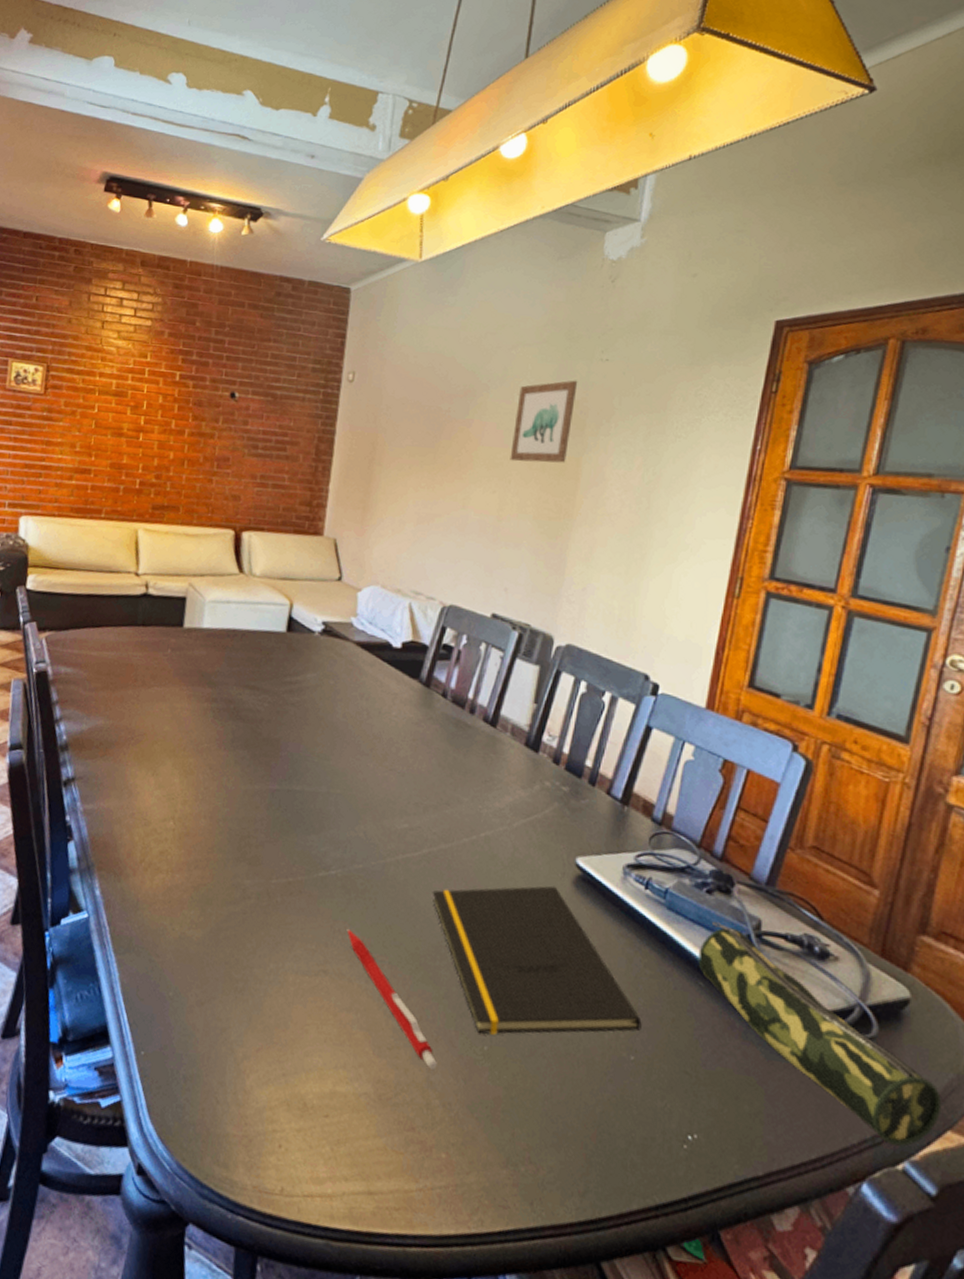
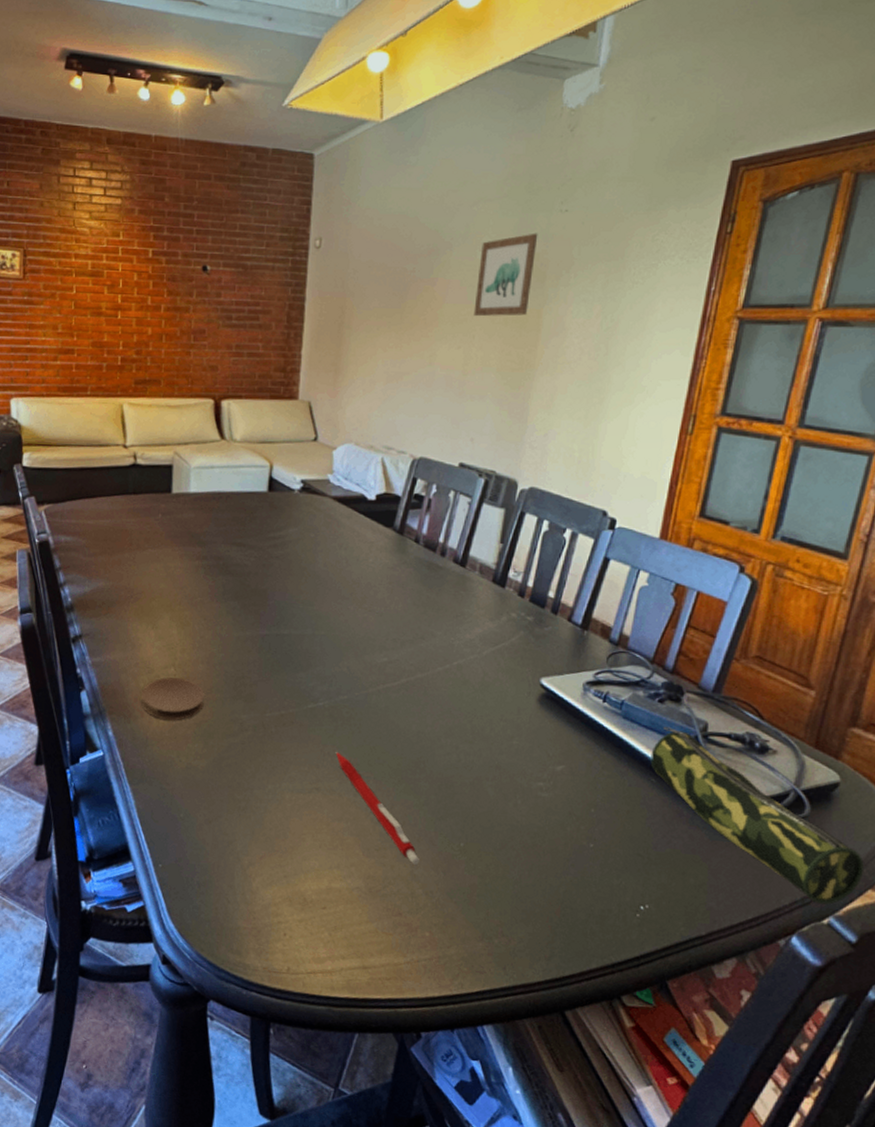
coaster: none [134,831,205,882] -> present [141,677,204,720]
notepad: present [432,886,642,1035] -> none [411,704,600,834]

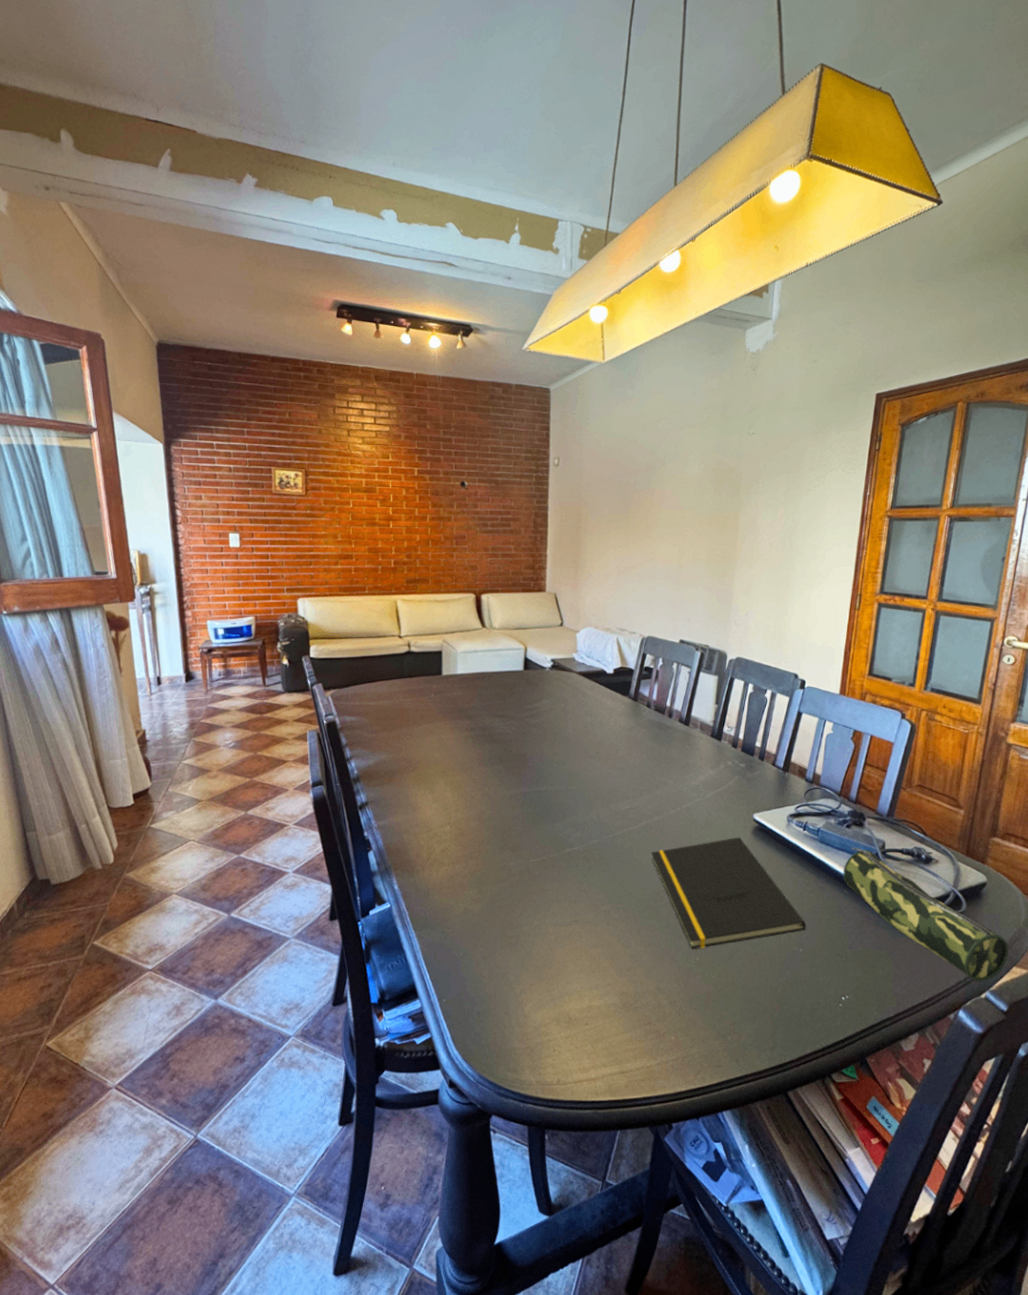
coaster: present [141,677,204,720] -> none [422,835,477,871]
pen: present [335,752,419,865] -> none [590,889,664,979]
notepad: none [411,704,600,834] -> present [651,837,806,950]
wall art: present [473,233,538,317] -> none [685,451,732,520]

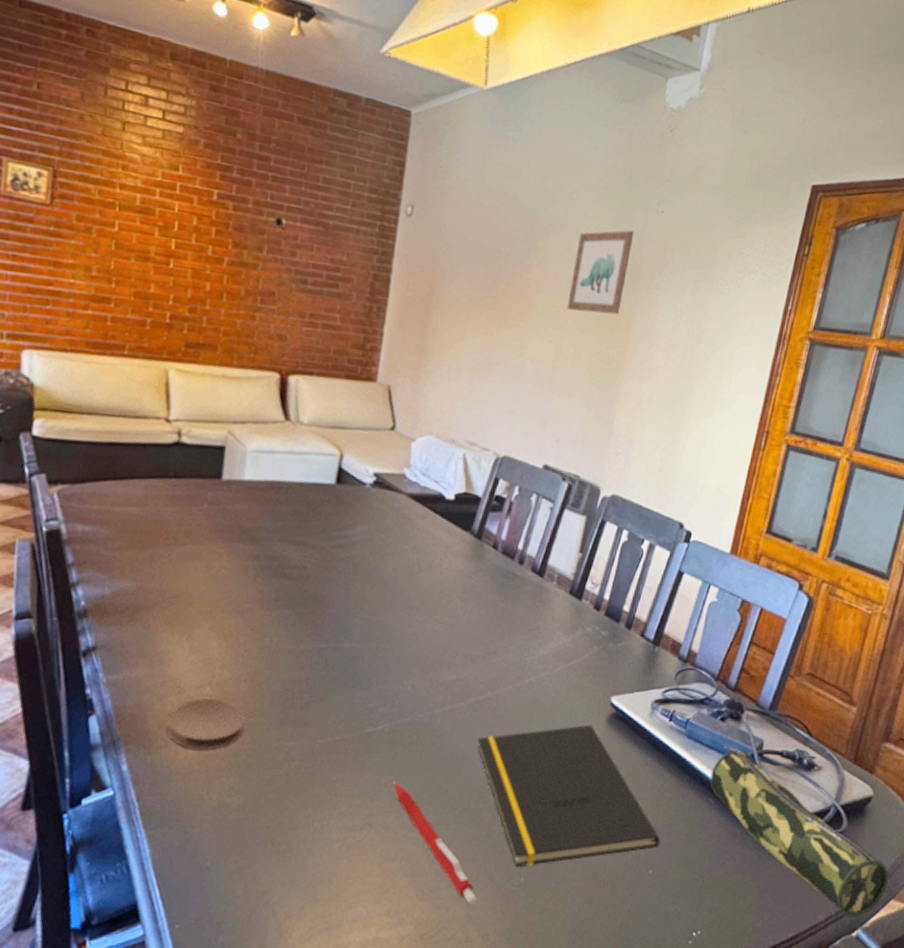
coaster: none [422,835,477,871] -> present [166,698,246,750]
pen: none [590,889,664,979] -> present [393,782,477,905]
wall art: none [685,451,732,520] -> present [567,230,635,315]

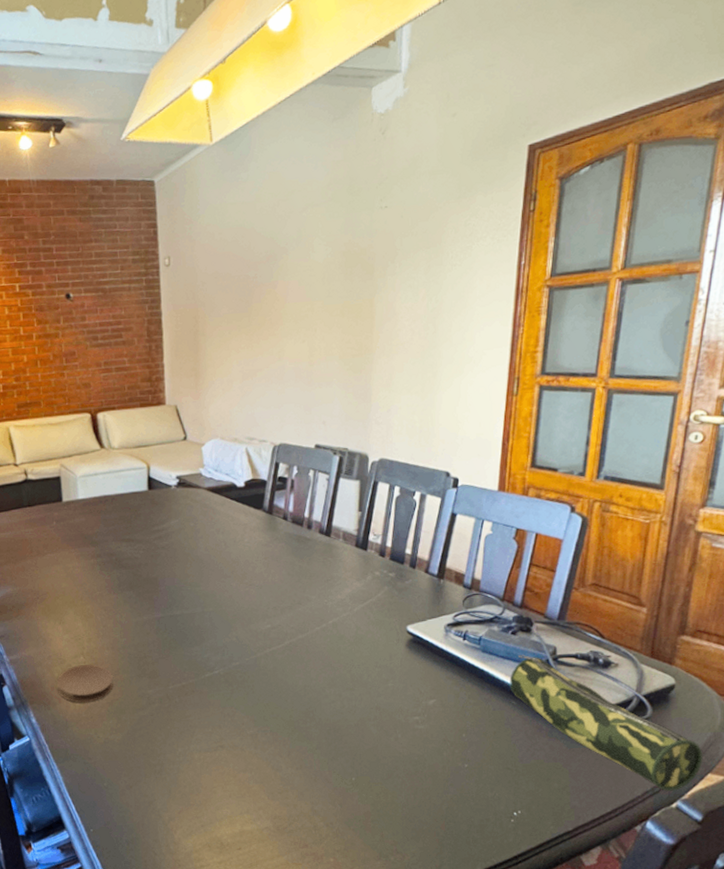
pen: present [393,782,477,905] -> none [234,712,318,801]
notepad: present [477,724,660,867] -> none [296,651,471,770]
wall art: present [567,230,635,315] -> none [313,230,363,312]

